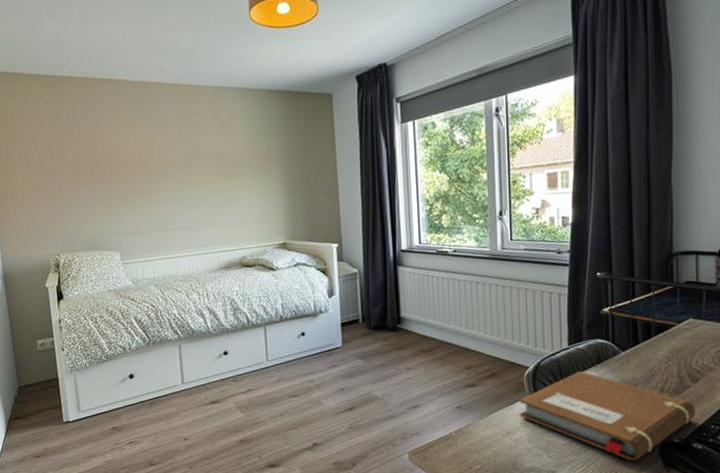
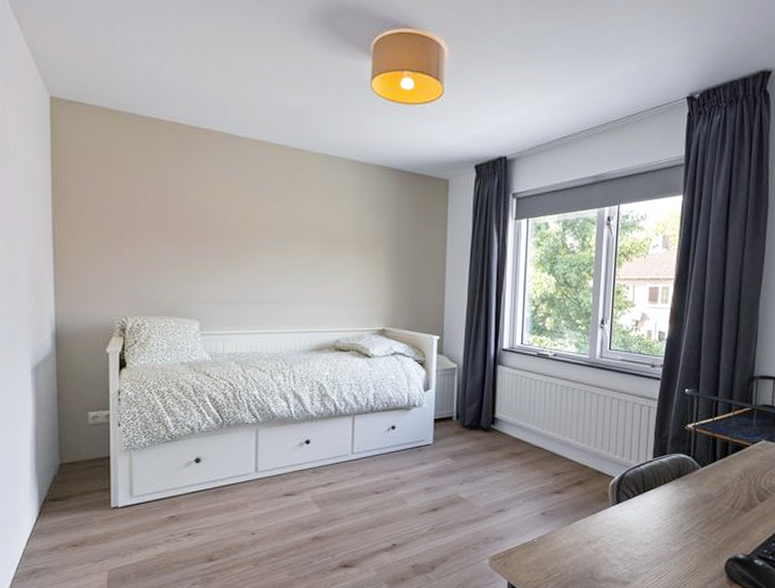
notebook: present [518,370,696,462] -> none [601,483,761,575]

